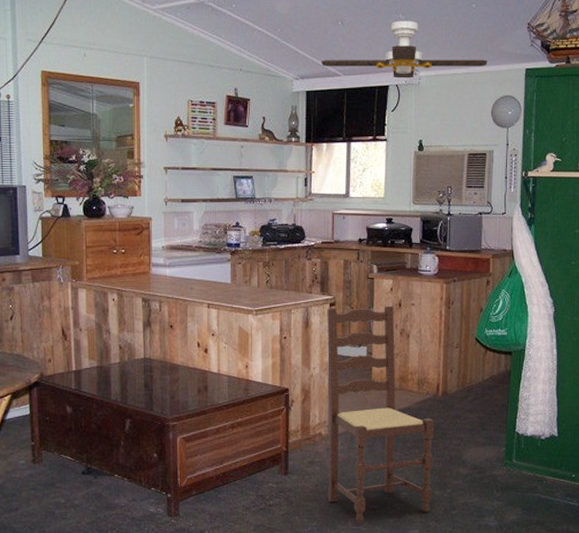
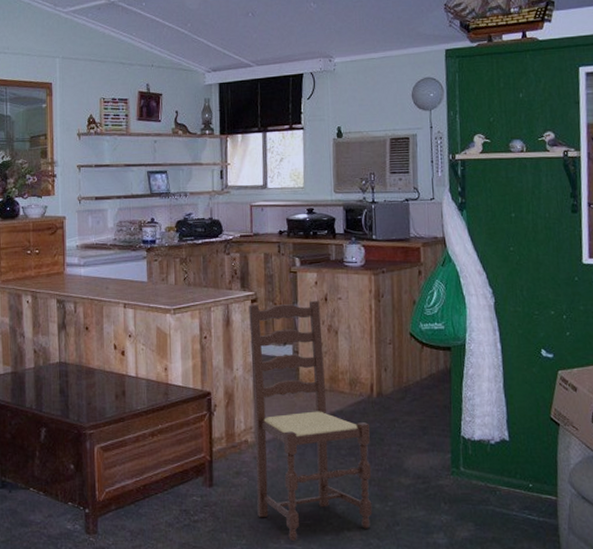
ceiling fan: present [322,20,488,79] -> none [233,8,405,66]

